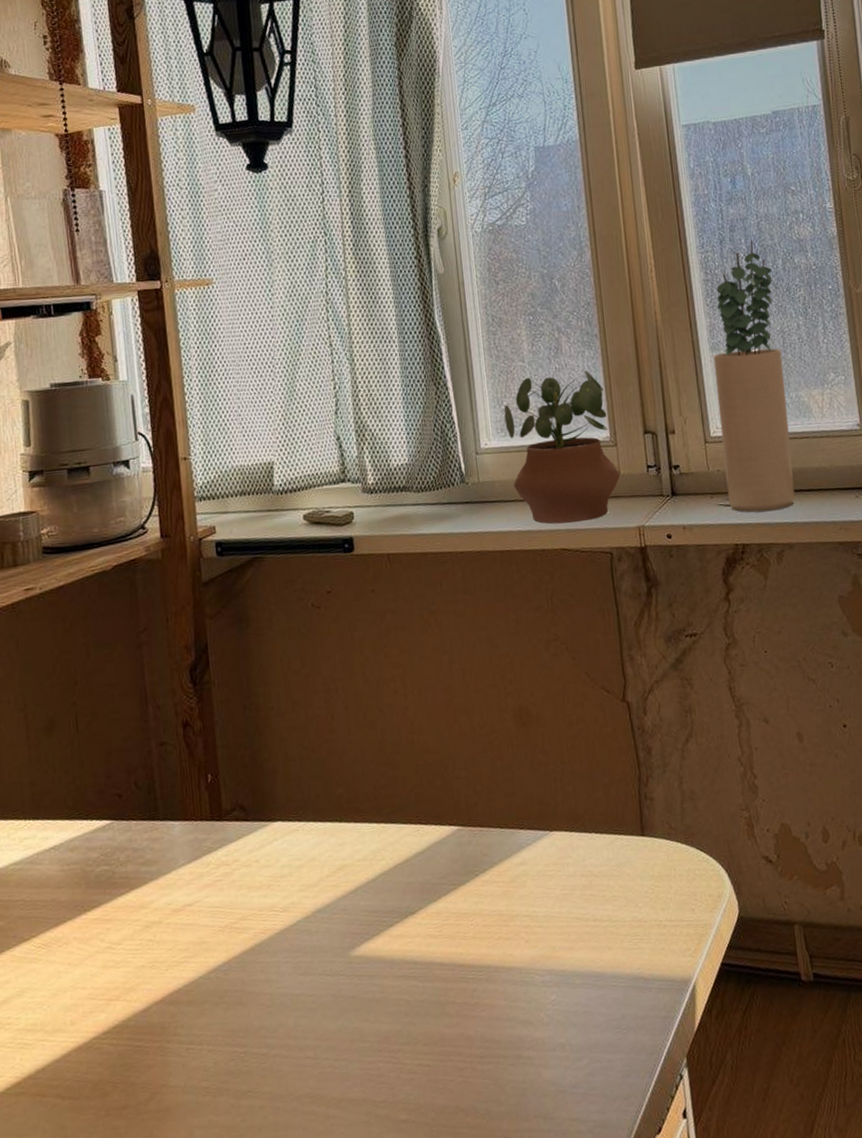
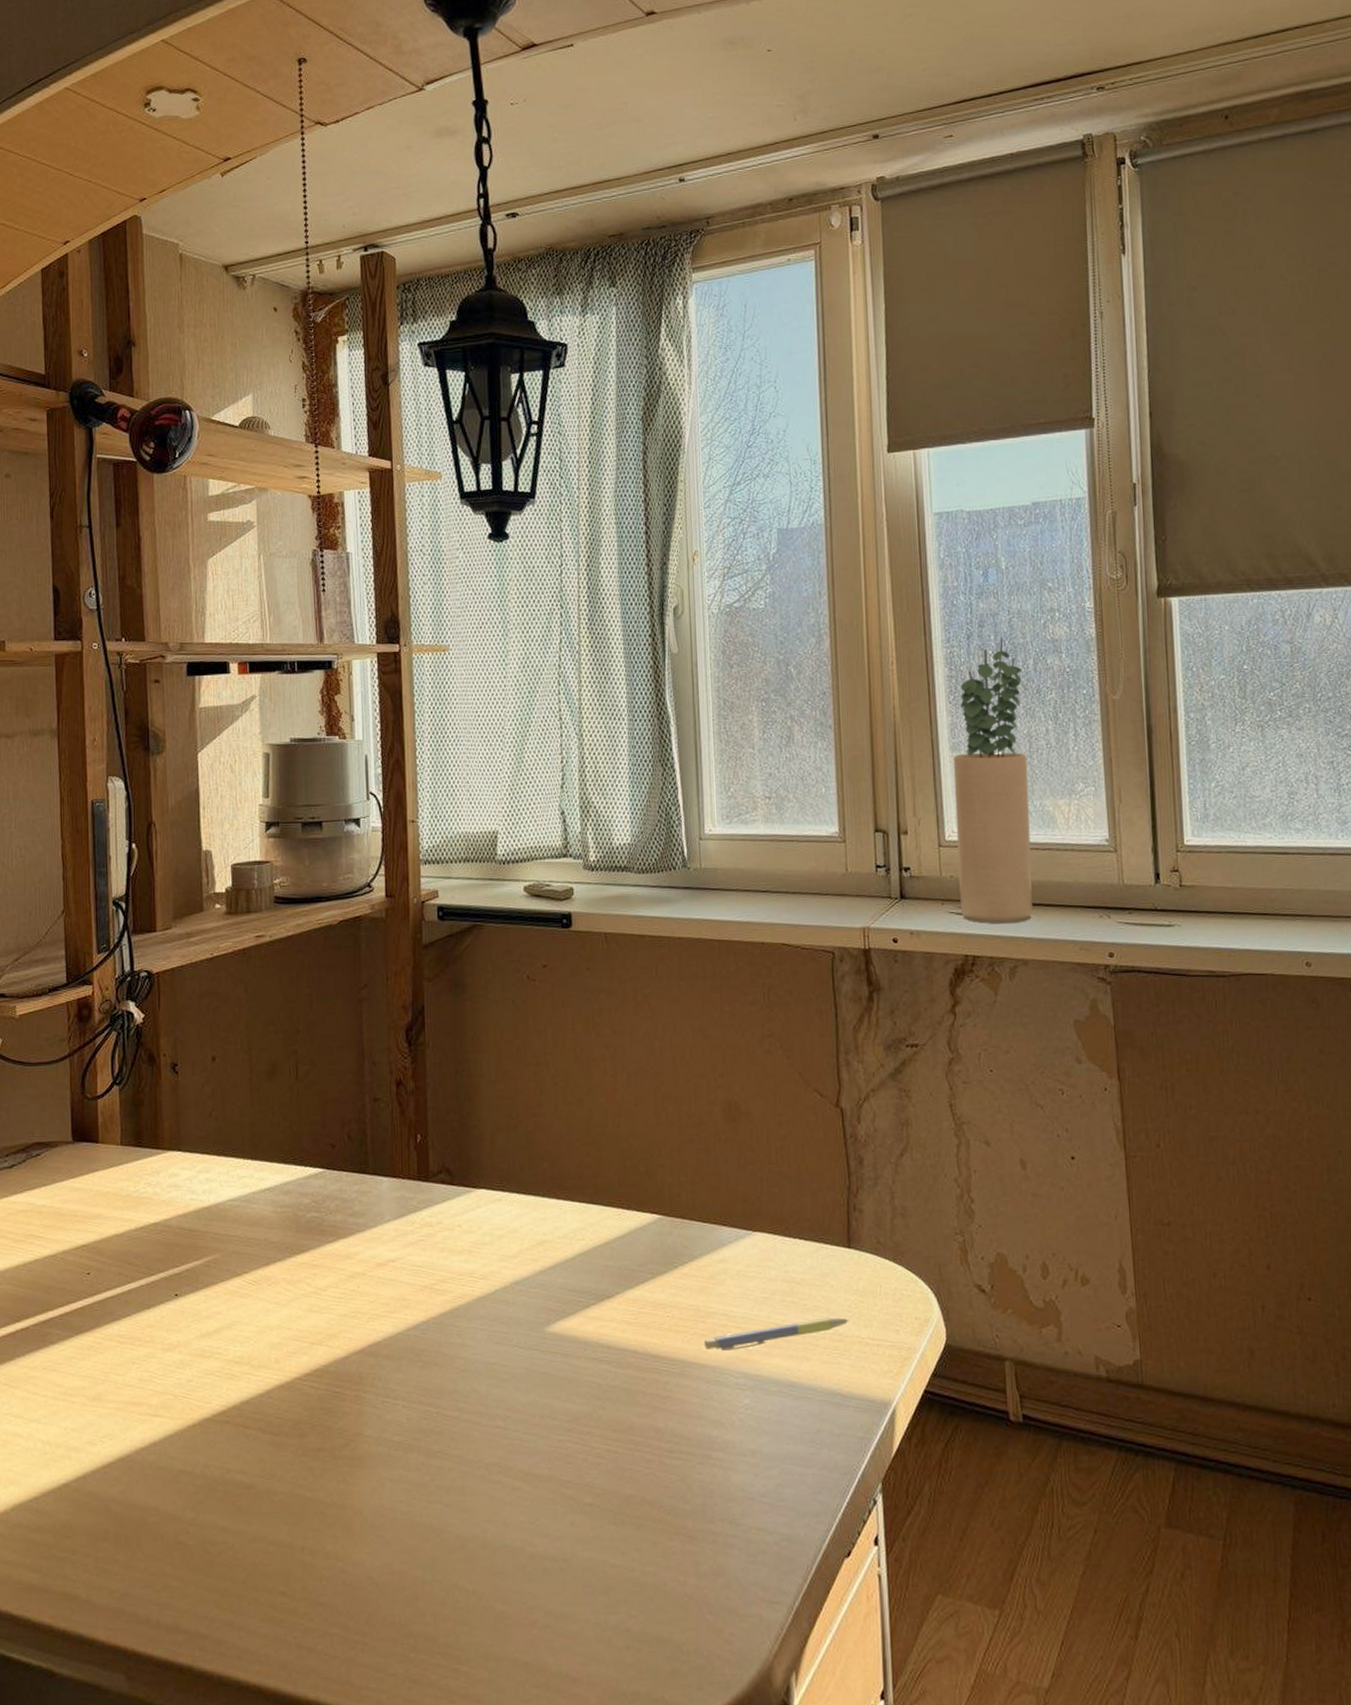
potted plant: present [504,370,621,525] -> none [730,762,848,919]
pen: none [509,904,647,952] -> present [704,1317,849,1352]

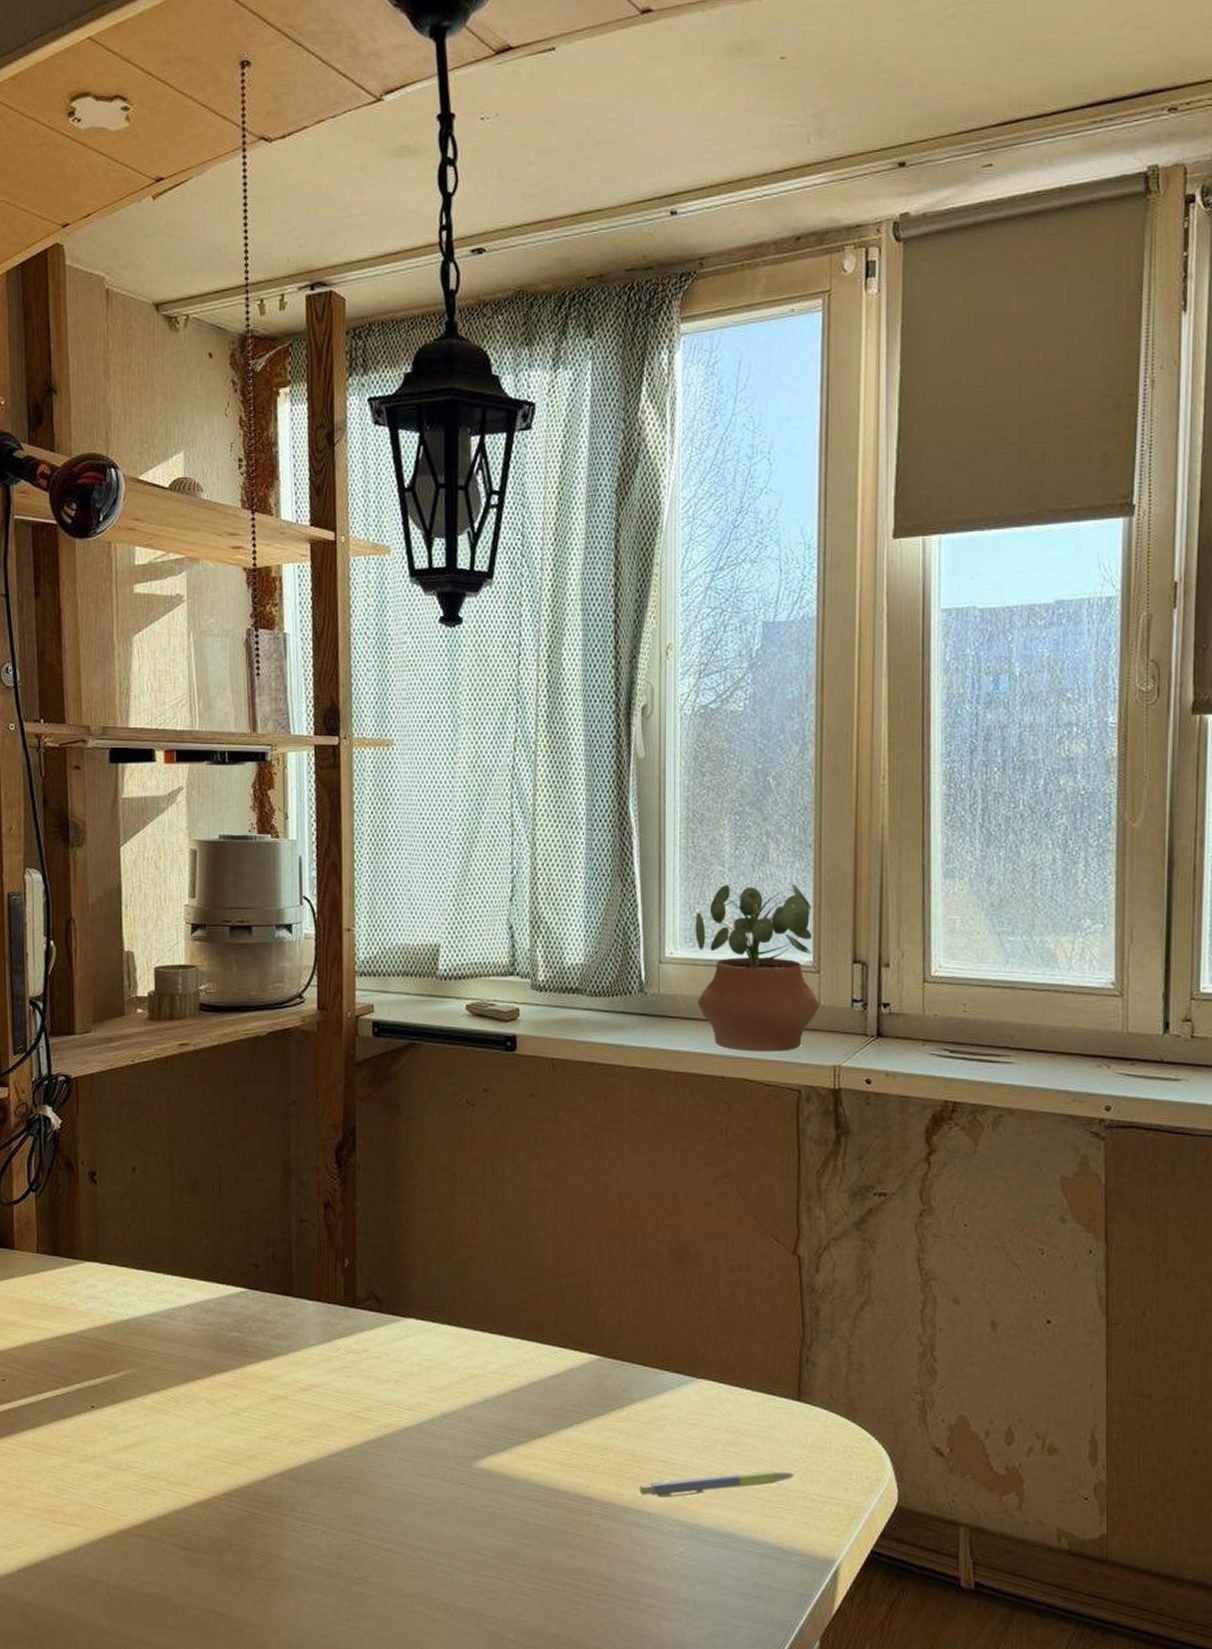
potted plant: none [730,762,848,919] -> present [695,884,820,1053]
vase: present [953,637,1033,924] -> none [943,752,1029,1070]

